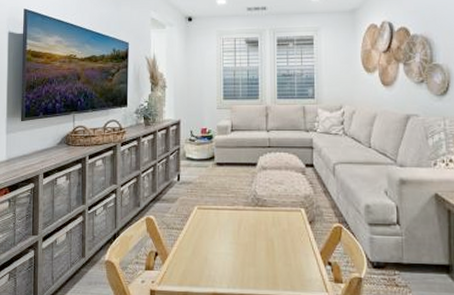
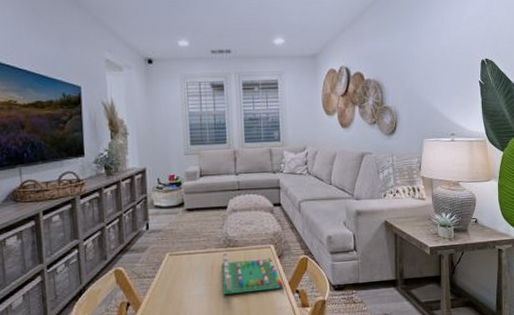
board game: none [249,211,315,258] -> present [222,252,284,295]

